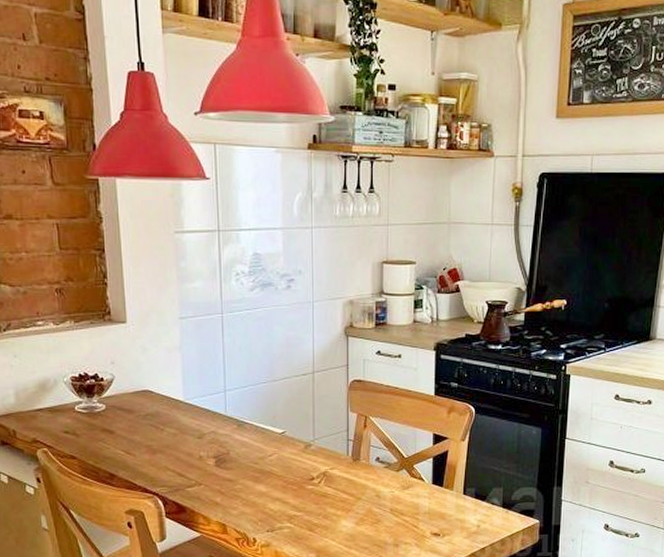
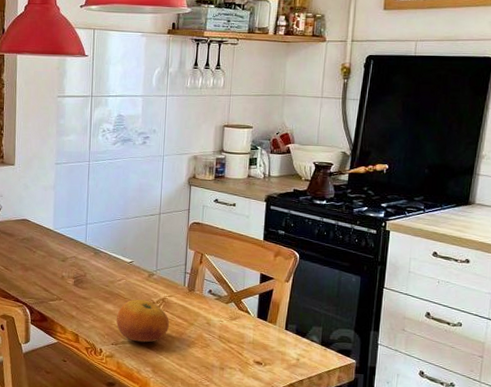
fruit: none [270,475,333,525] -> present [116,299,169,343]

